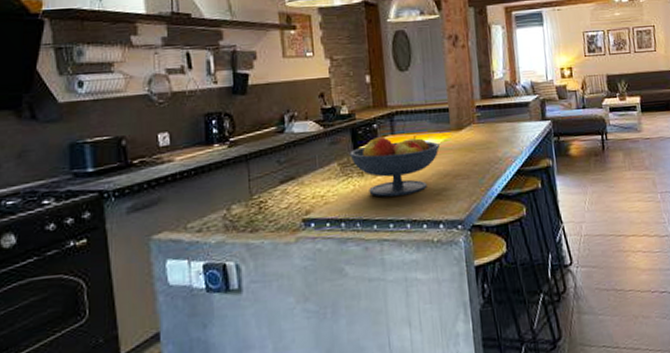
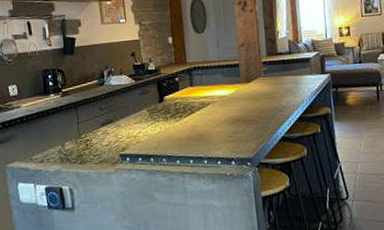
fruit bowl: present [349,135,440,197] -> none [156,87,231,138]

